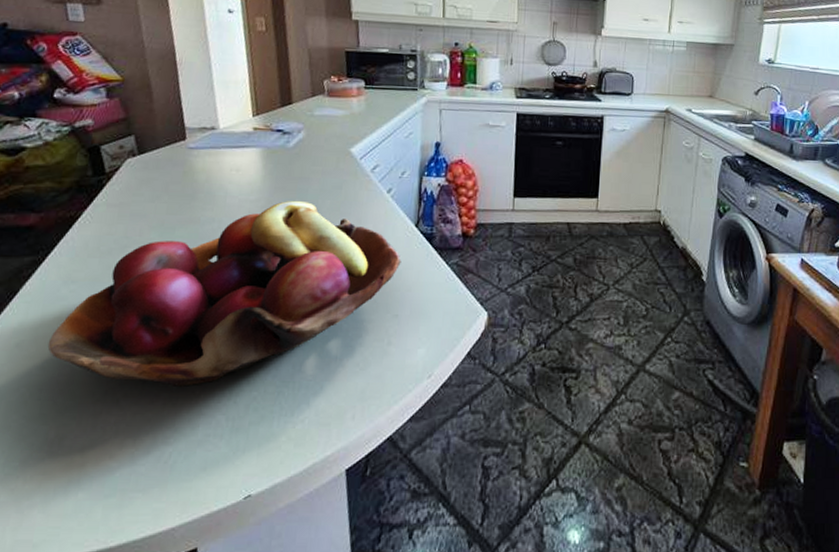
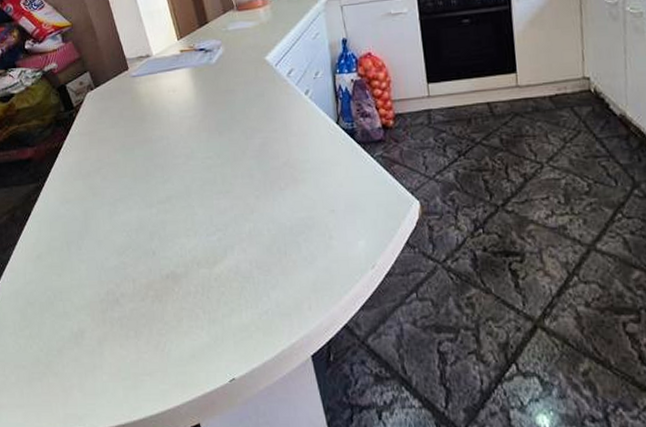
fruit basket: present [47,200,402,387] -> none [59,111,329,285]

